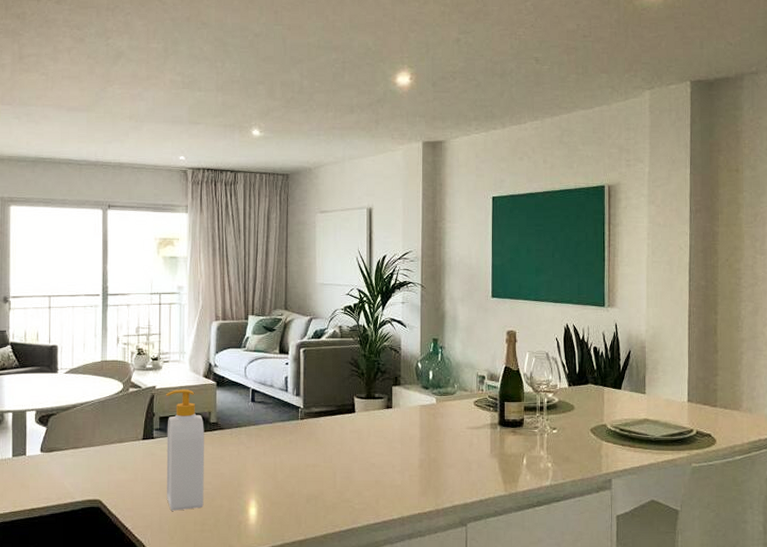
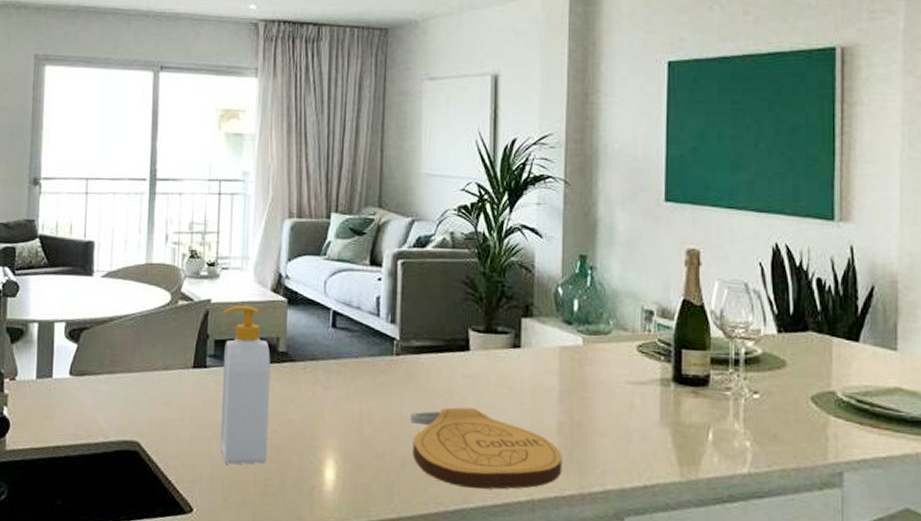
cutting board: none [313,454,423,513] -> present [411,407,562,490]

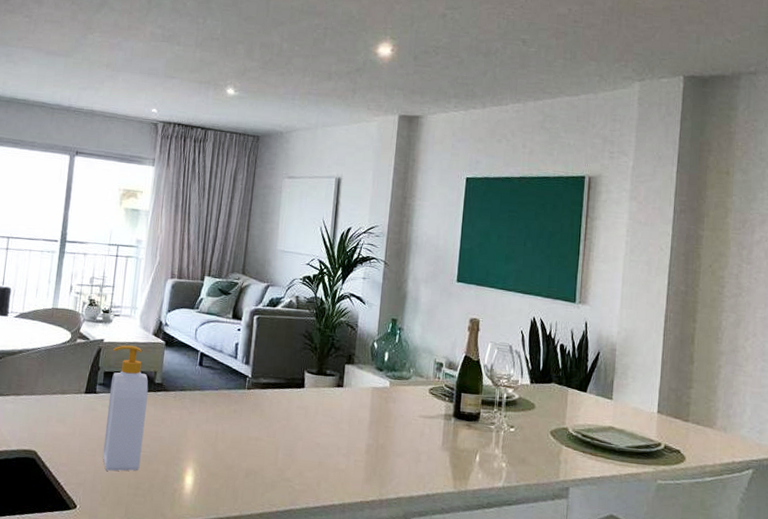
cutting board: present [411,407,562,490] -> none [255,431,369,495]

